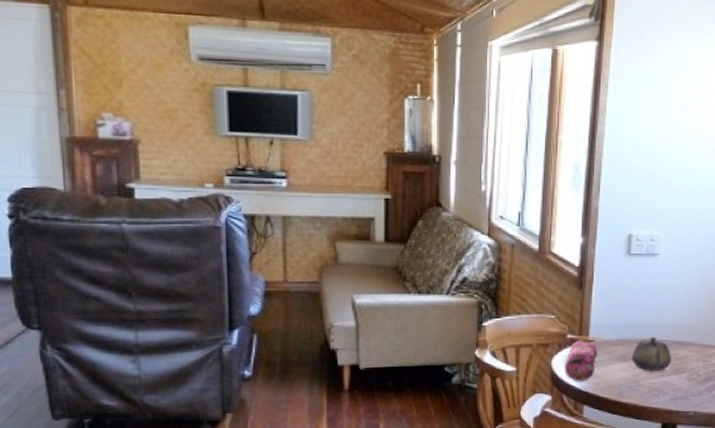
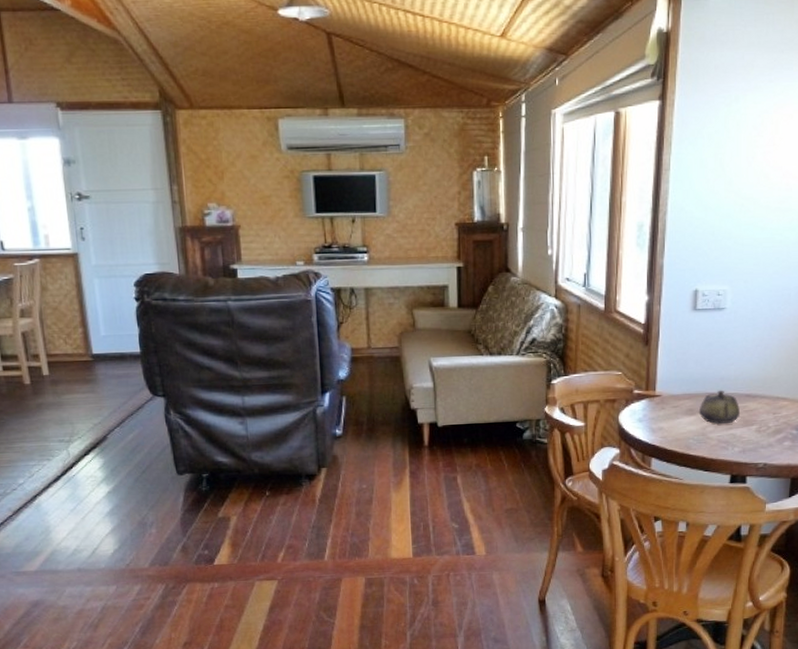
pencil case: present [565,339,598,382] -> none [632,394,665,436]

